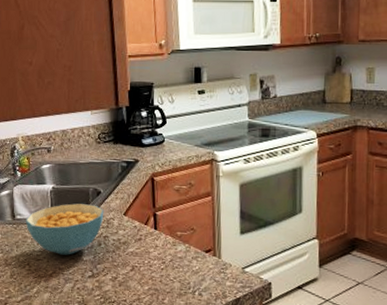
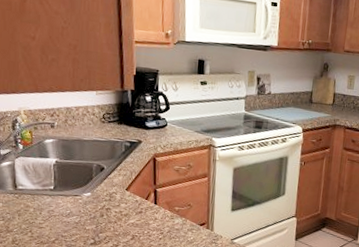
cereal bowl: present [25,203,104,255] -> none [27,177,107,224]

